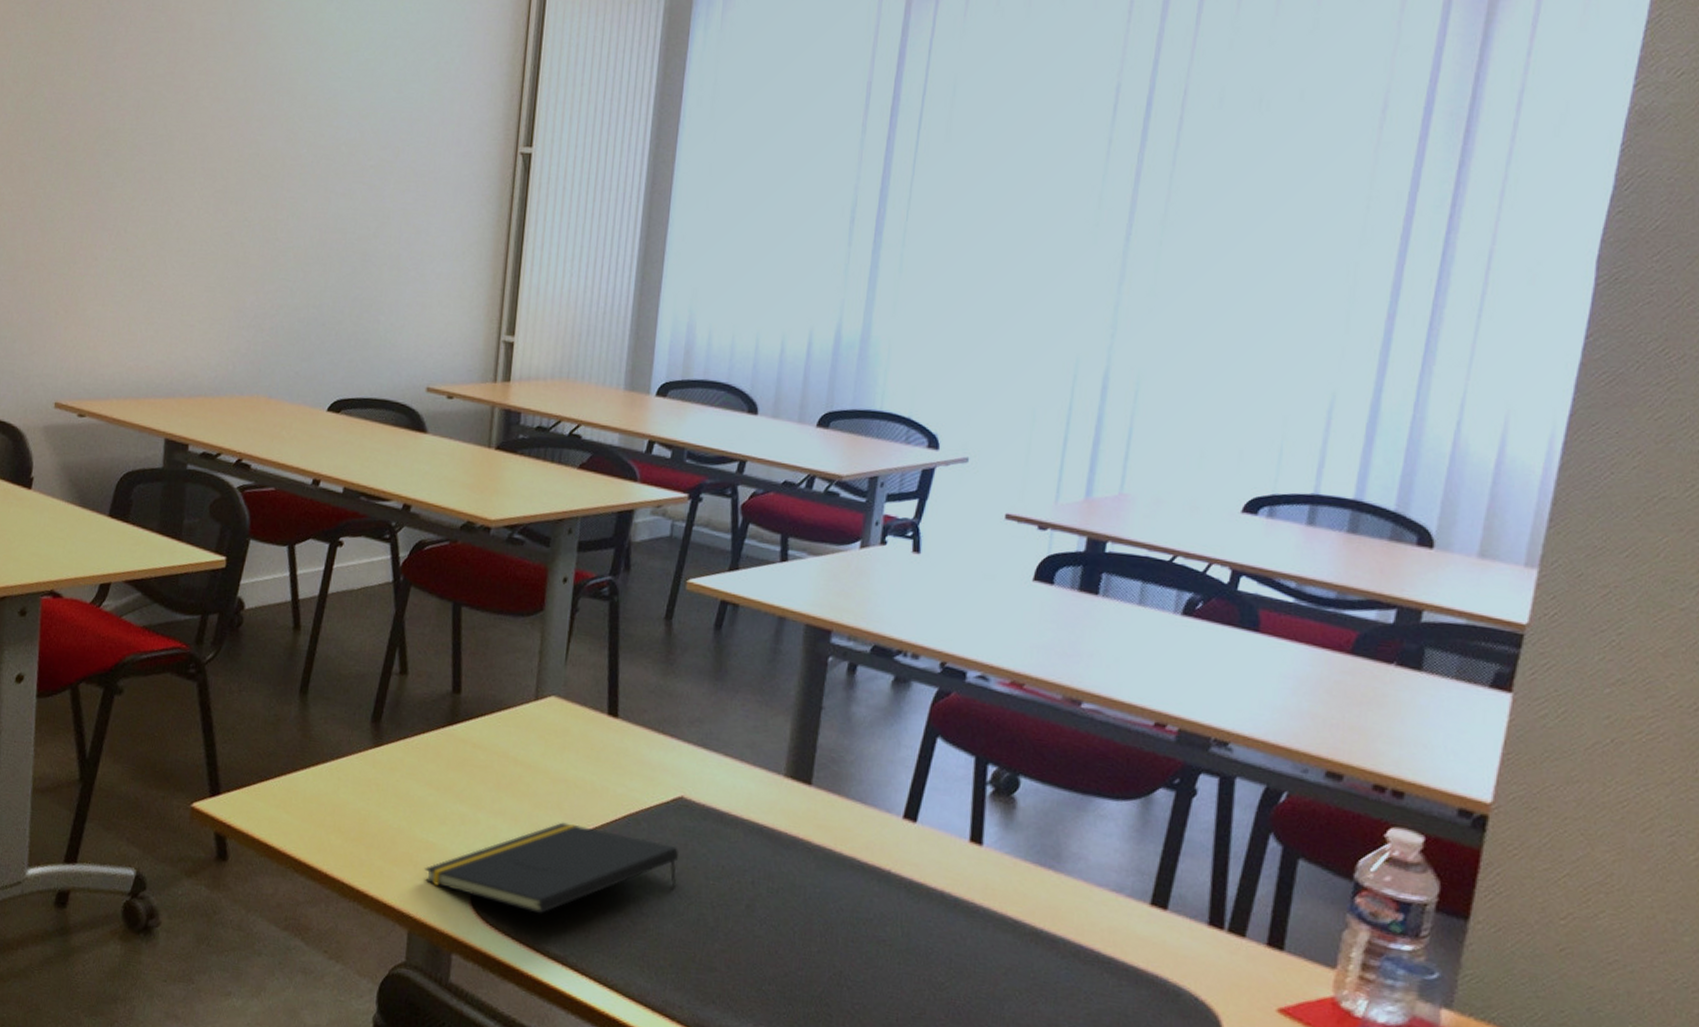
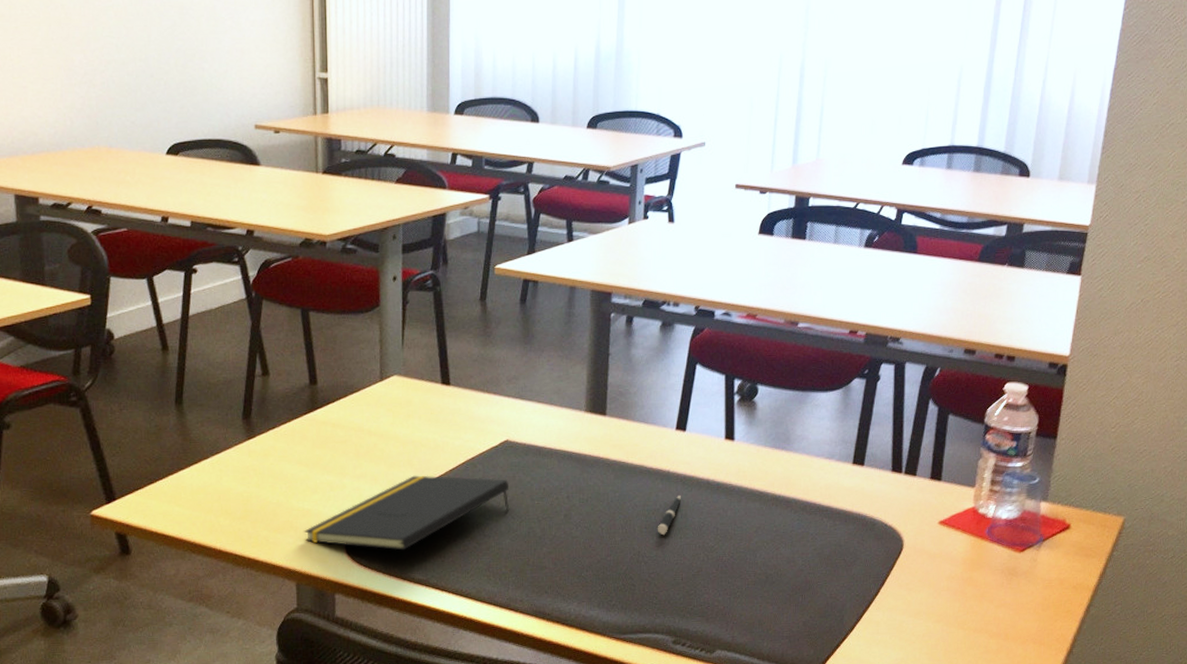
pen: none [867,906,904,956] -> present [657,496,681,536]

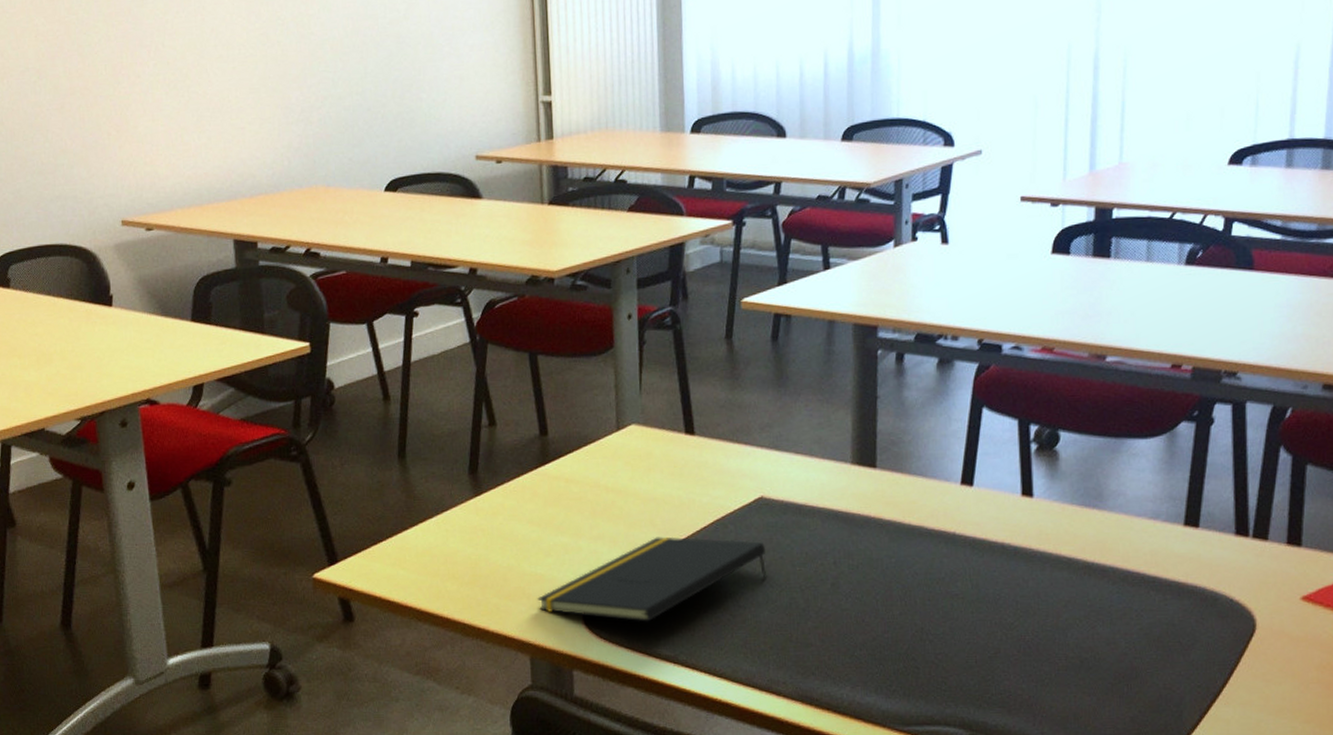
pen: present [657,496,681,536] -> none [943,562,971,610]

